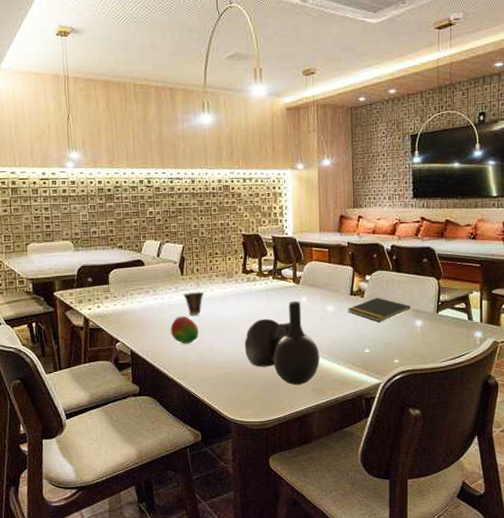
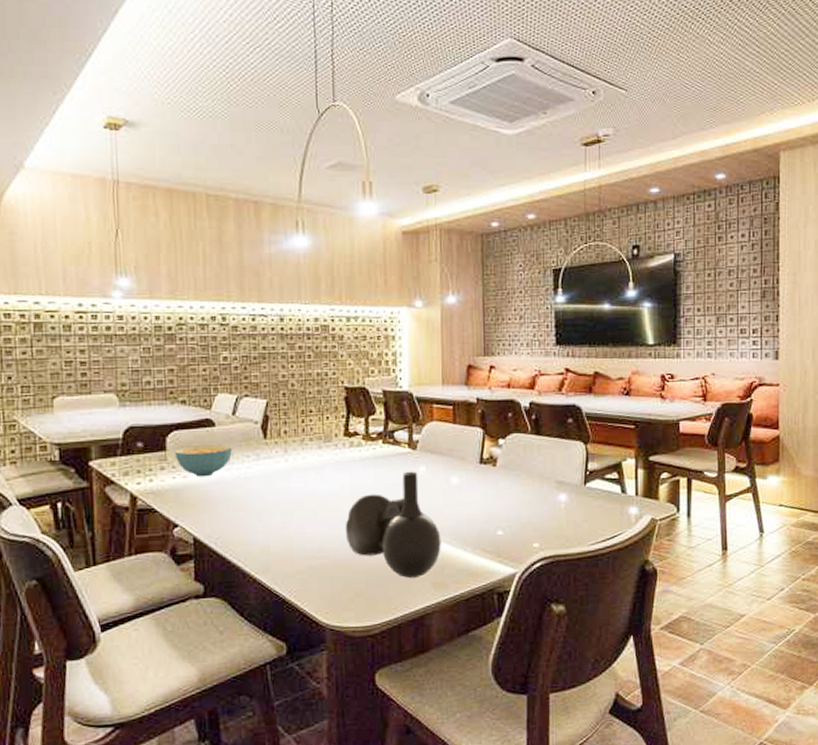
cereal bowl: none [116,280,158,305] -> present [175,444,232,477]
fruit: present [170,316,199,344] -> none [248,492,285,528]
cup: present [183,291,204,315] -> none [265,460,294,490]
notepad: present [348,297,411,322] -> none [476,466,553,496]

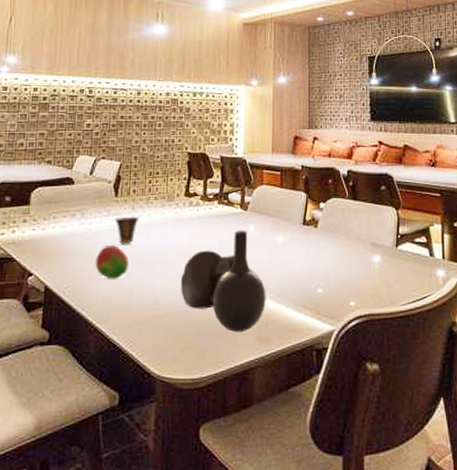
cereal bowl: present [175,444,232,477] -> none [37,201,87,230]
fruit: none [248,492,285,528] -> present [95,246,129,279]
cup: none [265,460,294,490] -> present [115,216,139,244]

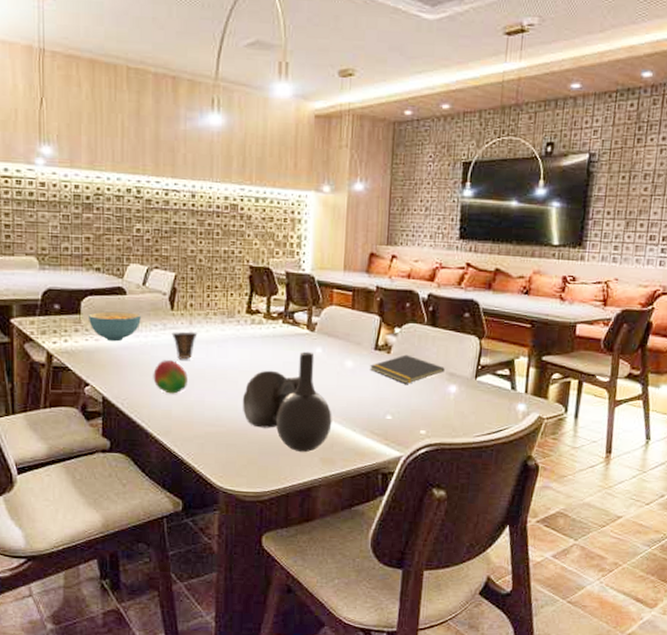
cereal bowl: none [37,201,87,230] -> present [89,311,141,342]
notepad: none [300,228,368,256] -> present [370,354,445,384]

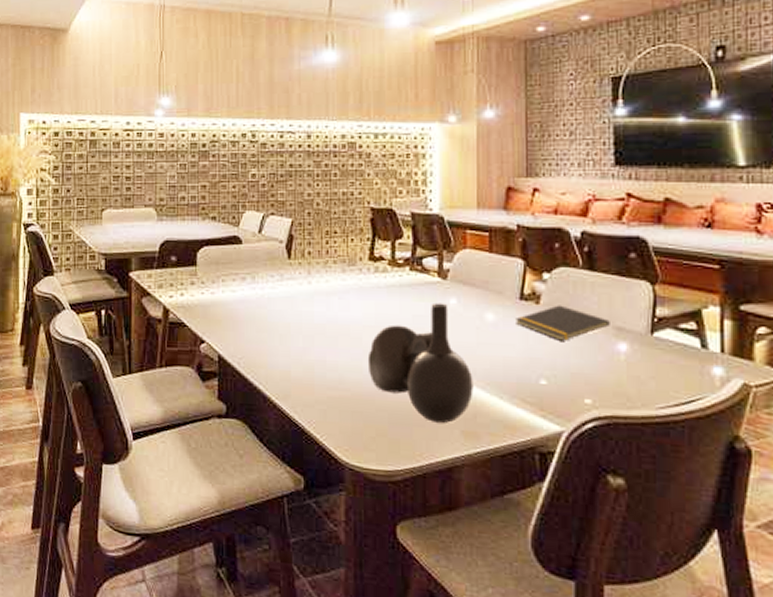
cereal bowl: present [89,311,141,342] -> none [205,262,257,295]
fruit: present [153,360,188,394] -> none [270,314,307,352]
cup: present [171,331,198,360] -> none [289,282,317,314]

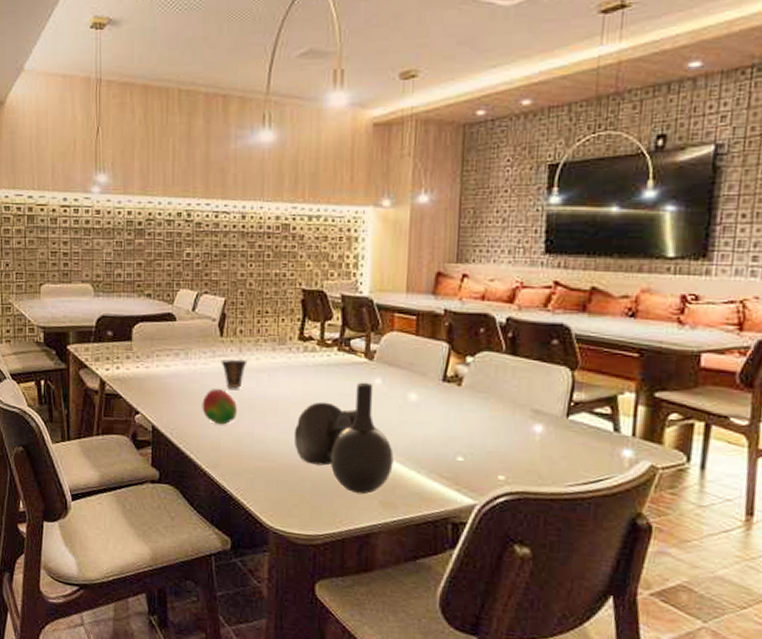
fruit: none [270,314,307,352] -> present [202,389,237,425]
cup: none [289,282,317,314] -> present [221,359,248,389]
notepad: present [516,305,610,341] -> none [437,387,528,421]

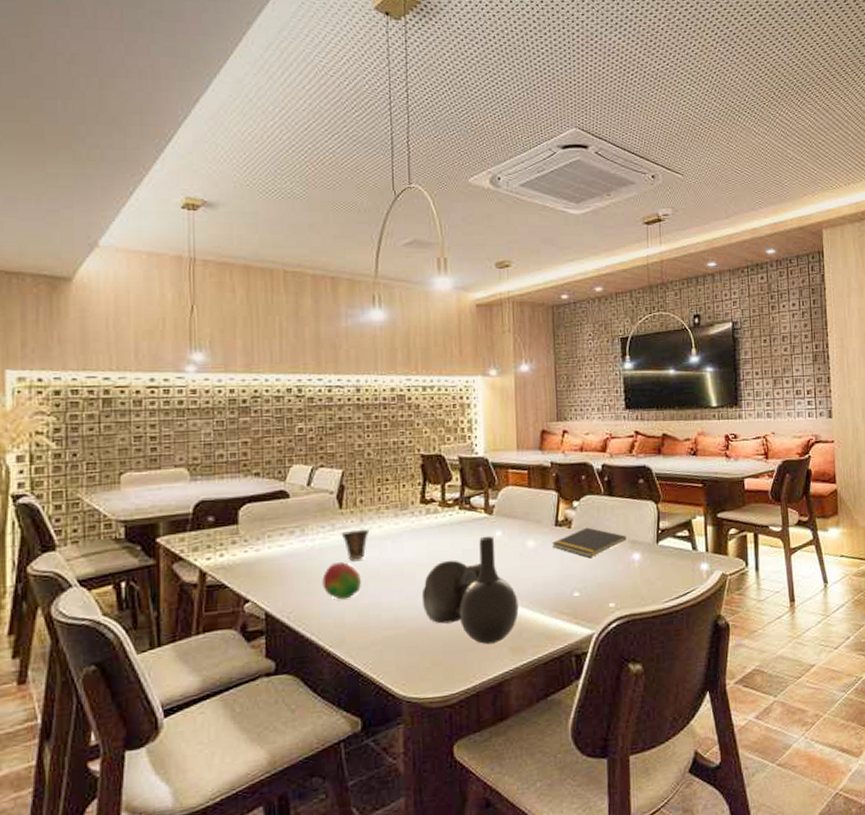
notepad: none [437,387,528,421] -> present [552,527,626,558]

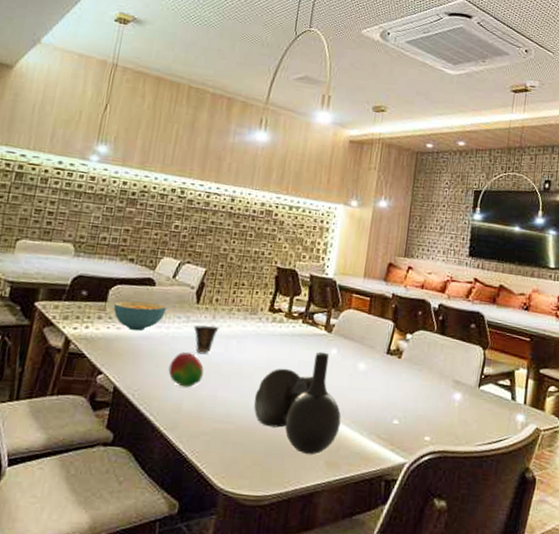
cereal bowl: none [248,516,307,550] -> present [114,301,166,331]
notepad: present [552,527,626,558] -> none [381,360,451,389]

